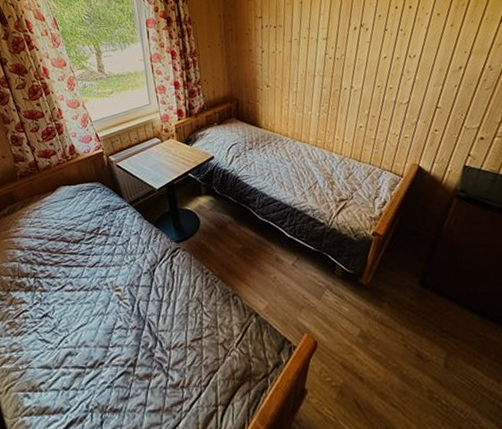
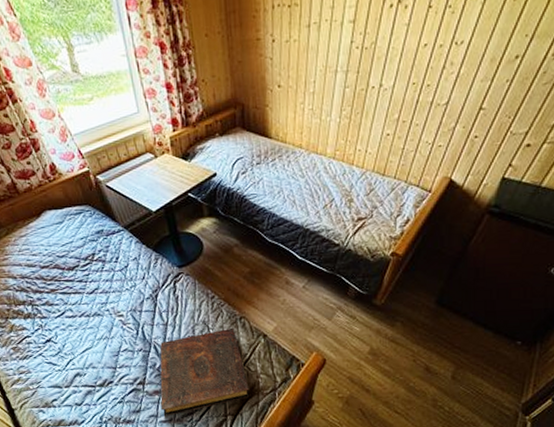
book: none [150,305,242,405] -> present [160,327,250,416]

